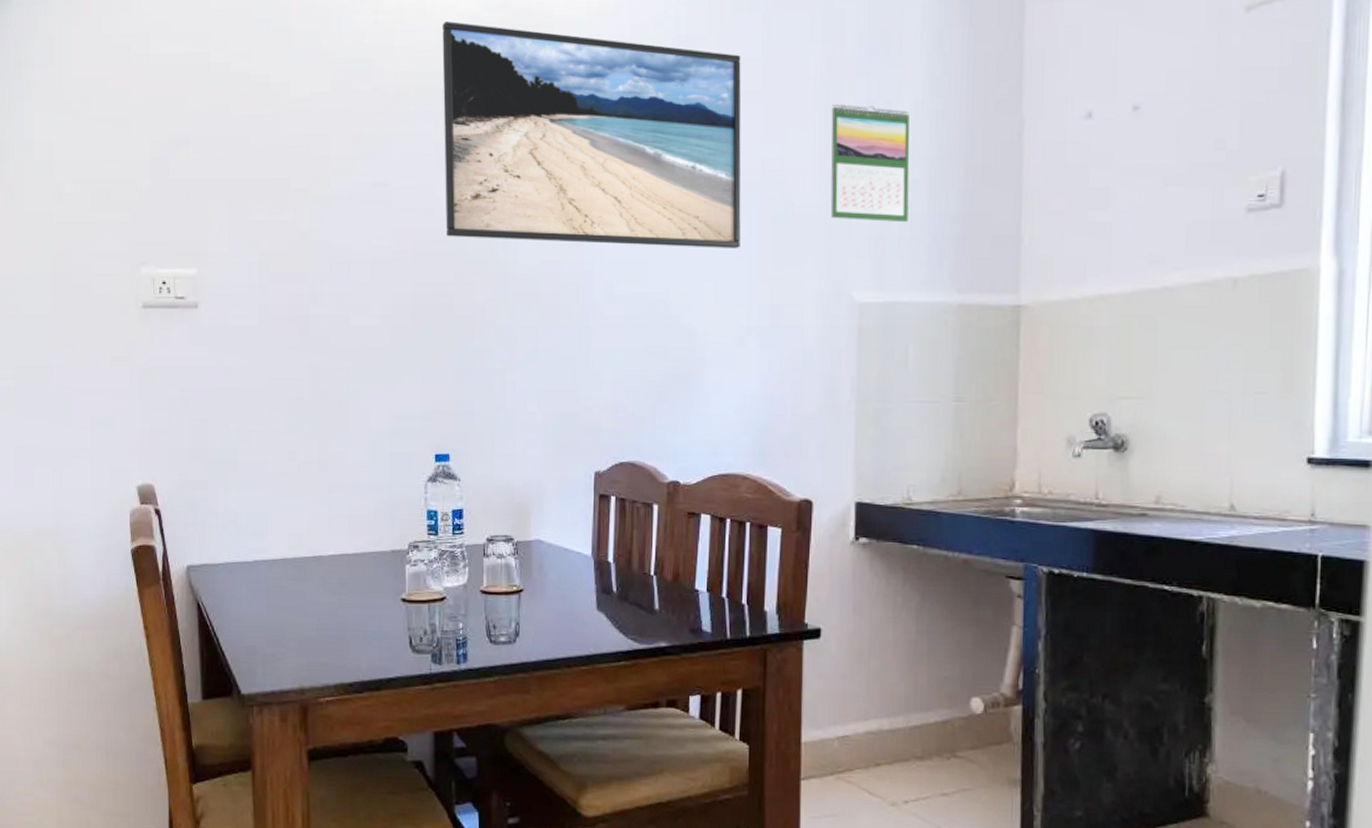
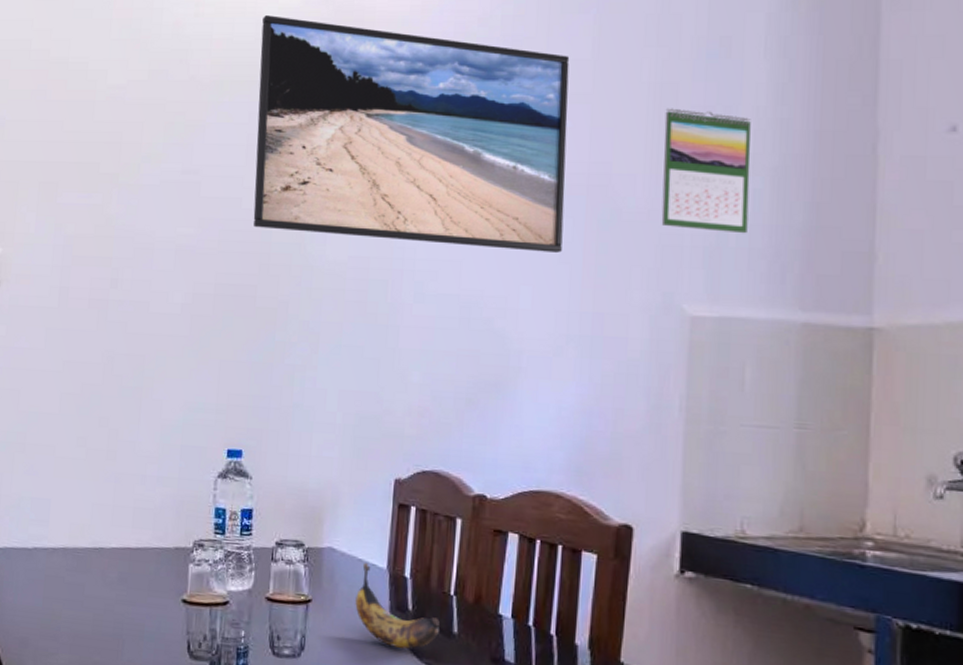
banana: none [564,551,642,628] -> present [355,562,440,649]

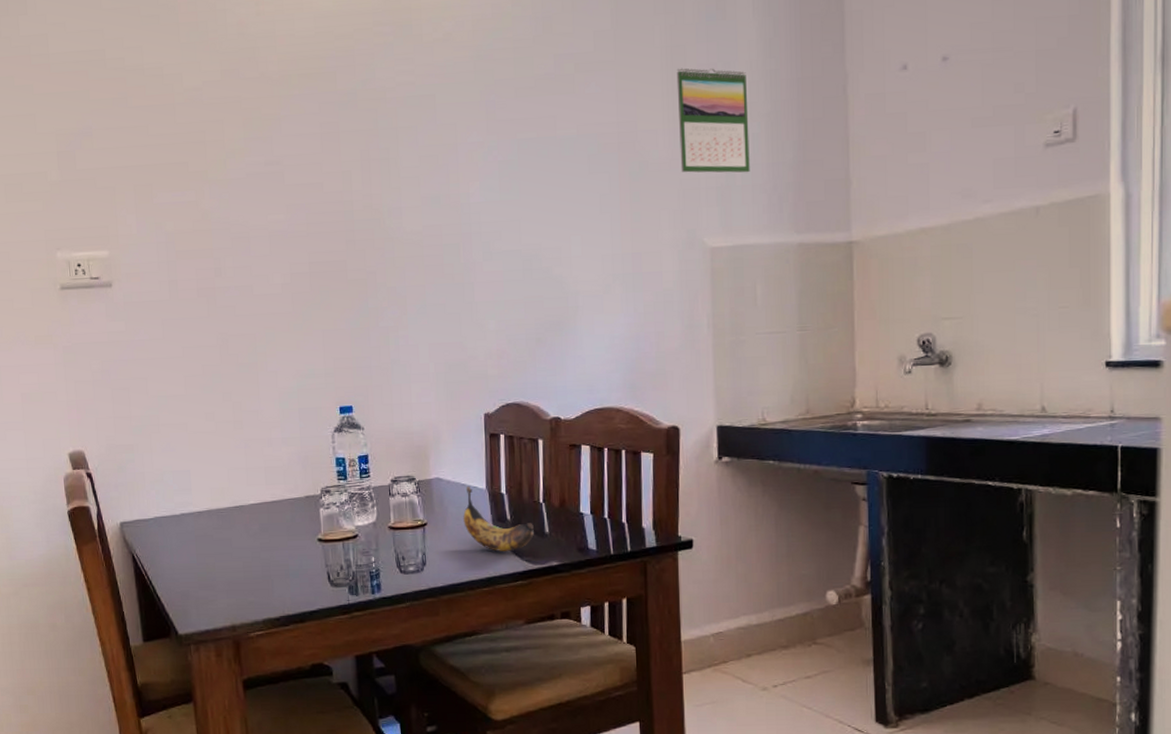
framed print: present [253,15,570,253] -> none [319,9,602,209]

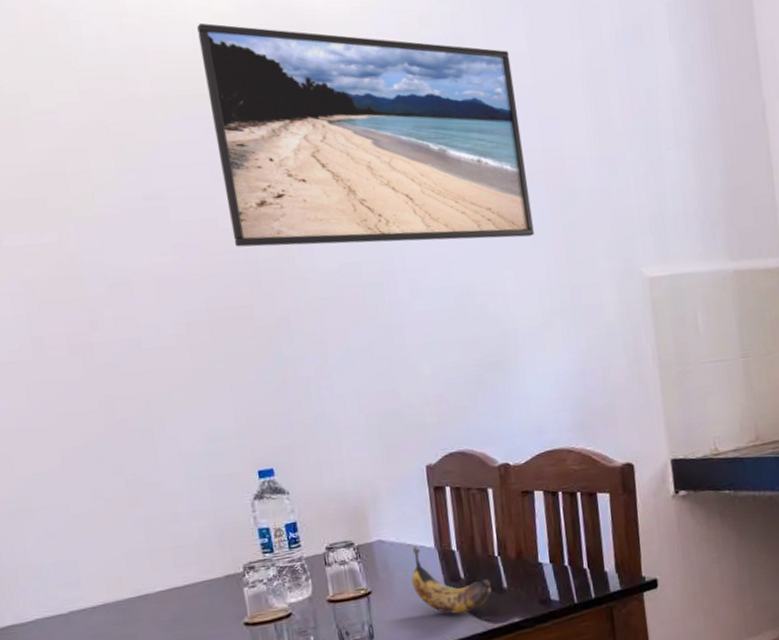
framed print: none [319,9,602,209] -> present [197,23,534,247]
calendar: present [676,68,750,173] -> none [599,94,681,202]

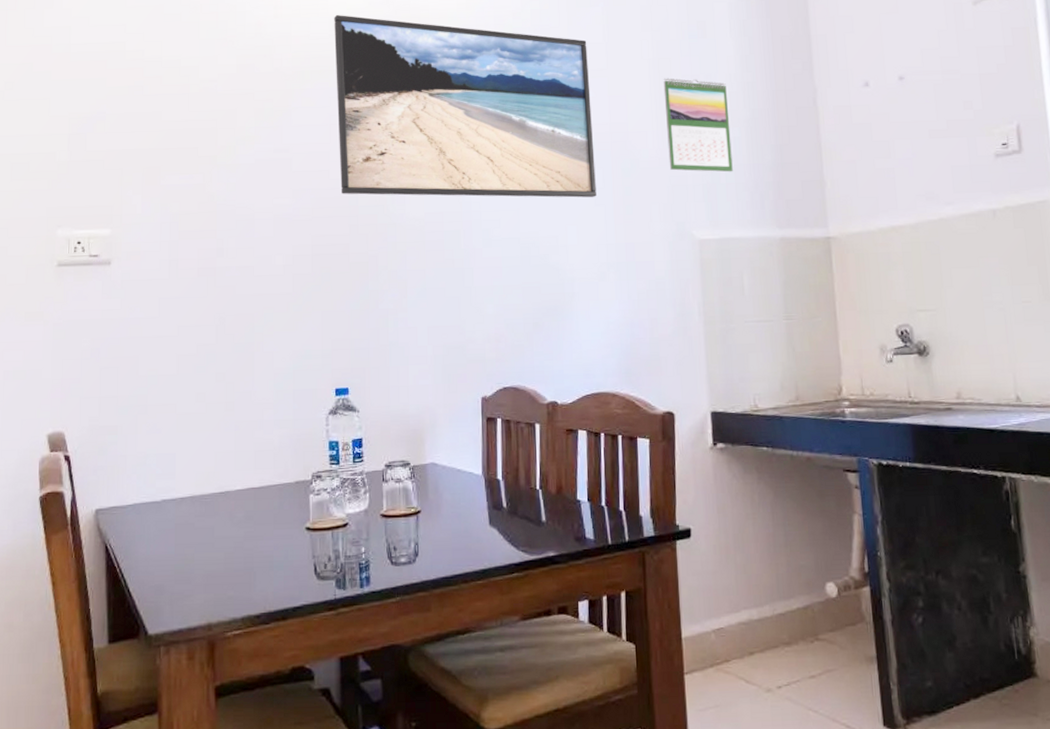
banana: present [411,545,492,615] -> none [458,471,530,542]
calendar: none [599,94,681,202] -> present [663,78,733,172]

